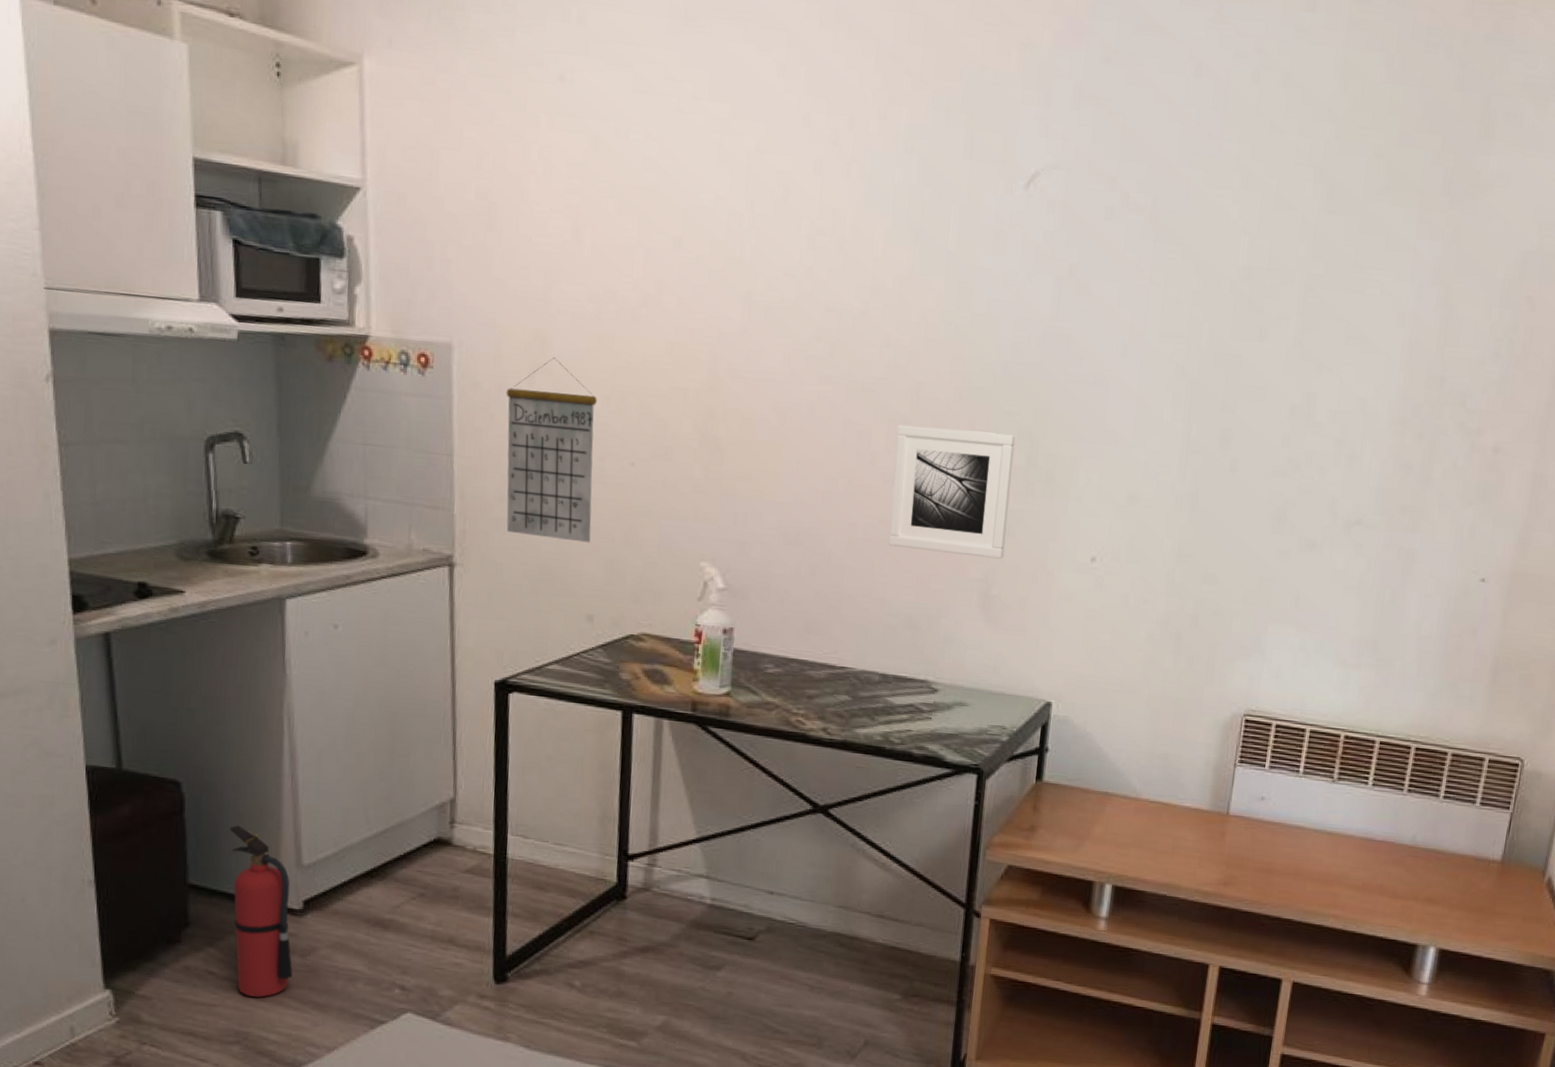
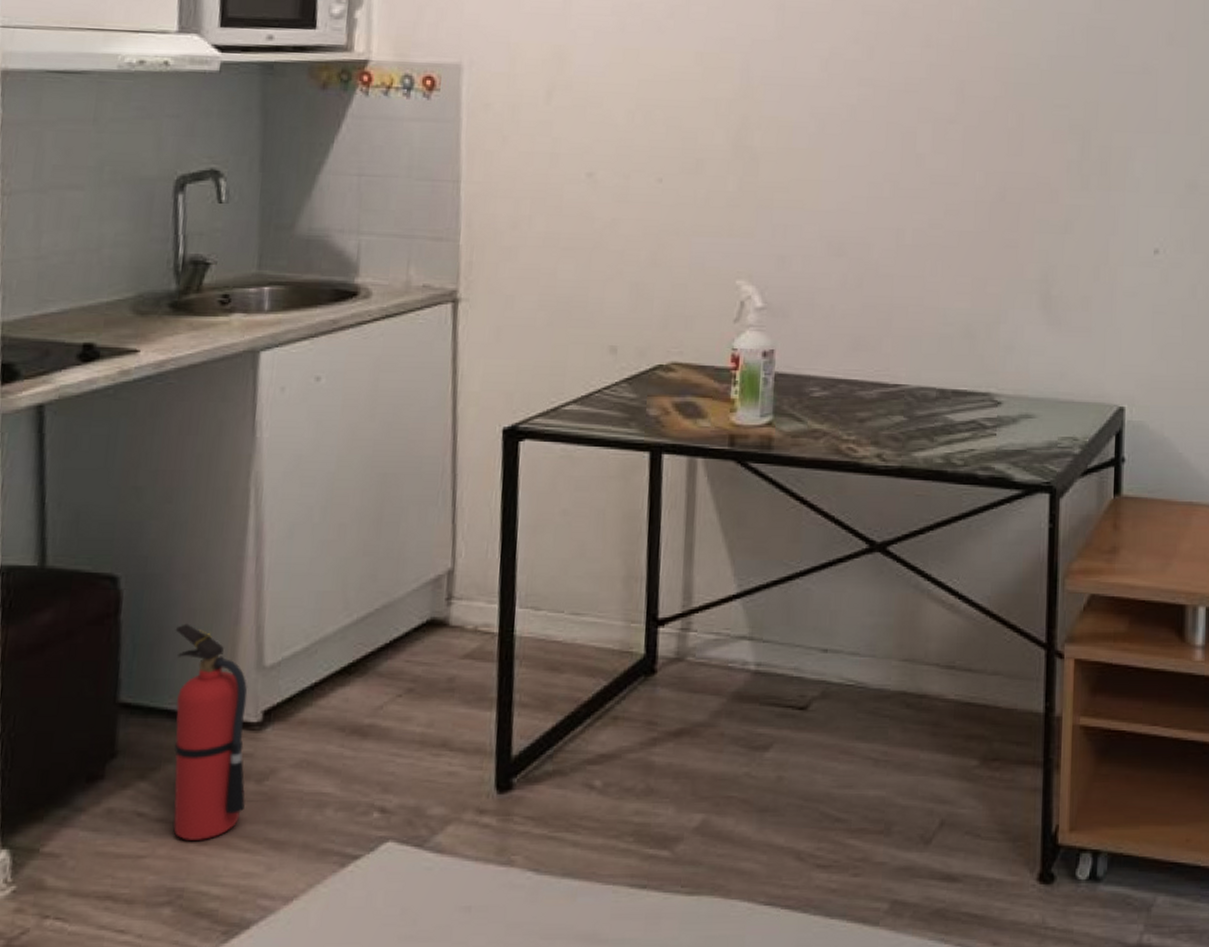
calendar: present [506,358,597,543] -> none [519,74,621,267]
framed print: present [888,425,1016,559] -> none [939,124,1067,257]

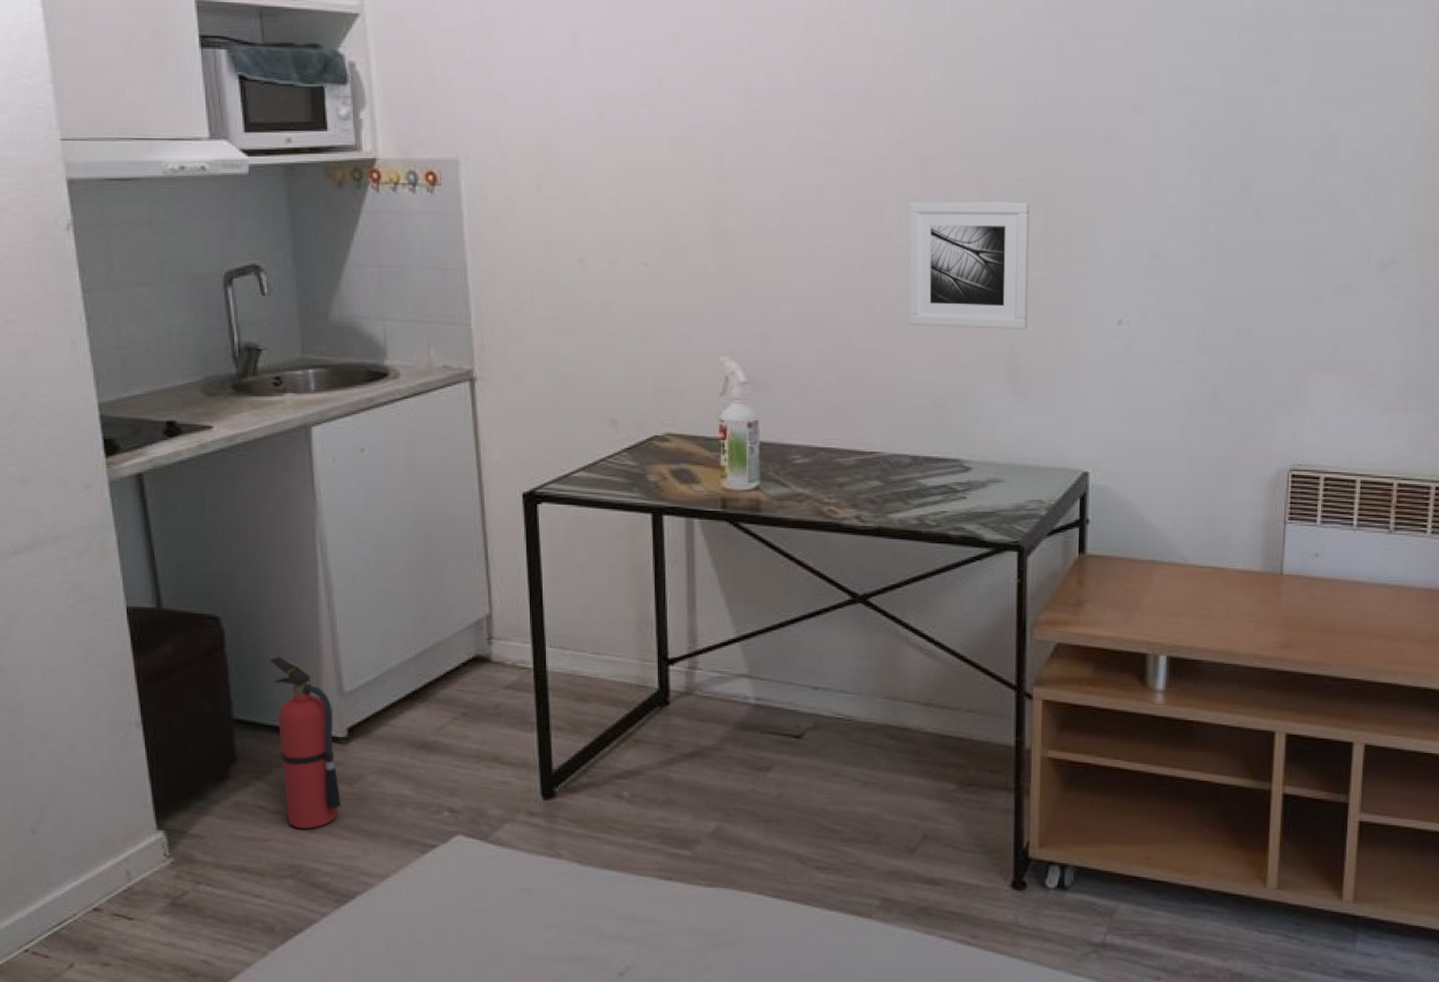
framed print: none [939,124,1067,257] -> present [908,201,1031,330]

